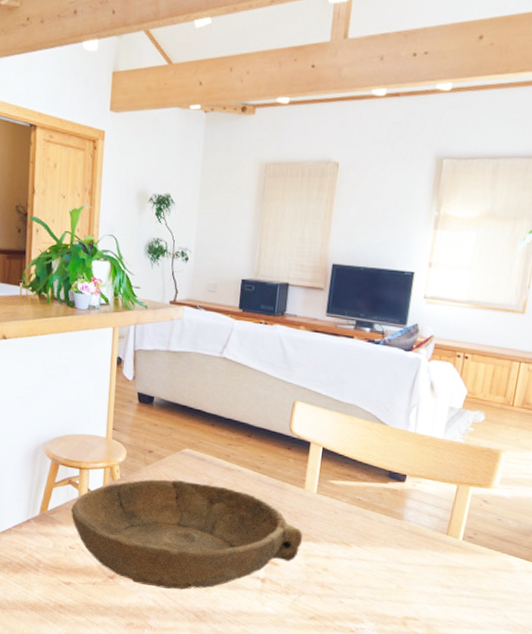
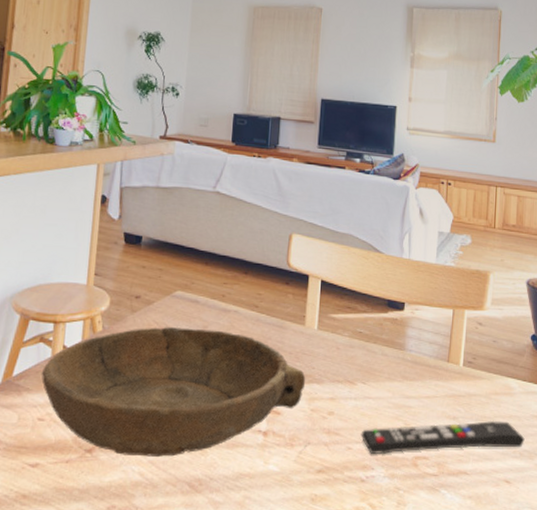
remote control: none [353,587,521,621] -> present [360,420,525,454]

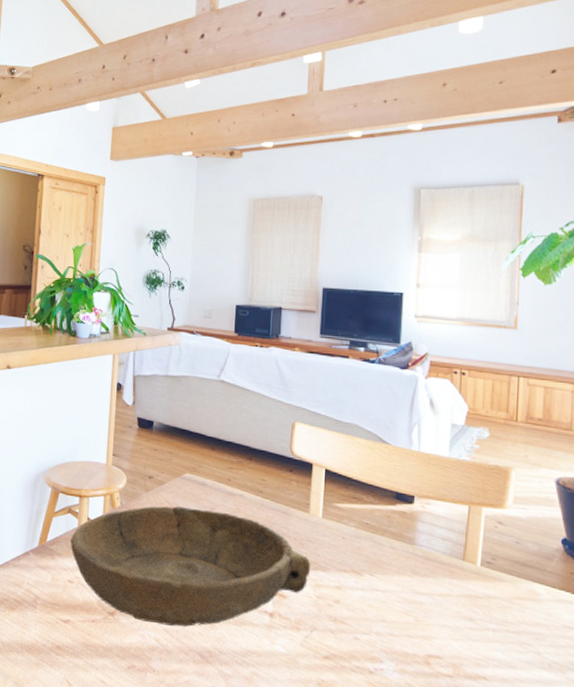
remote control: present [360,420,525,454] -> none [368,621,554,658]

